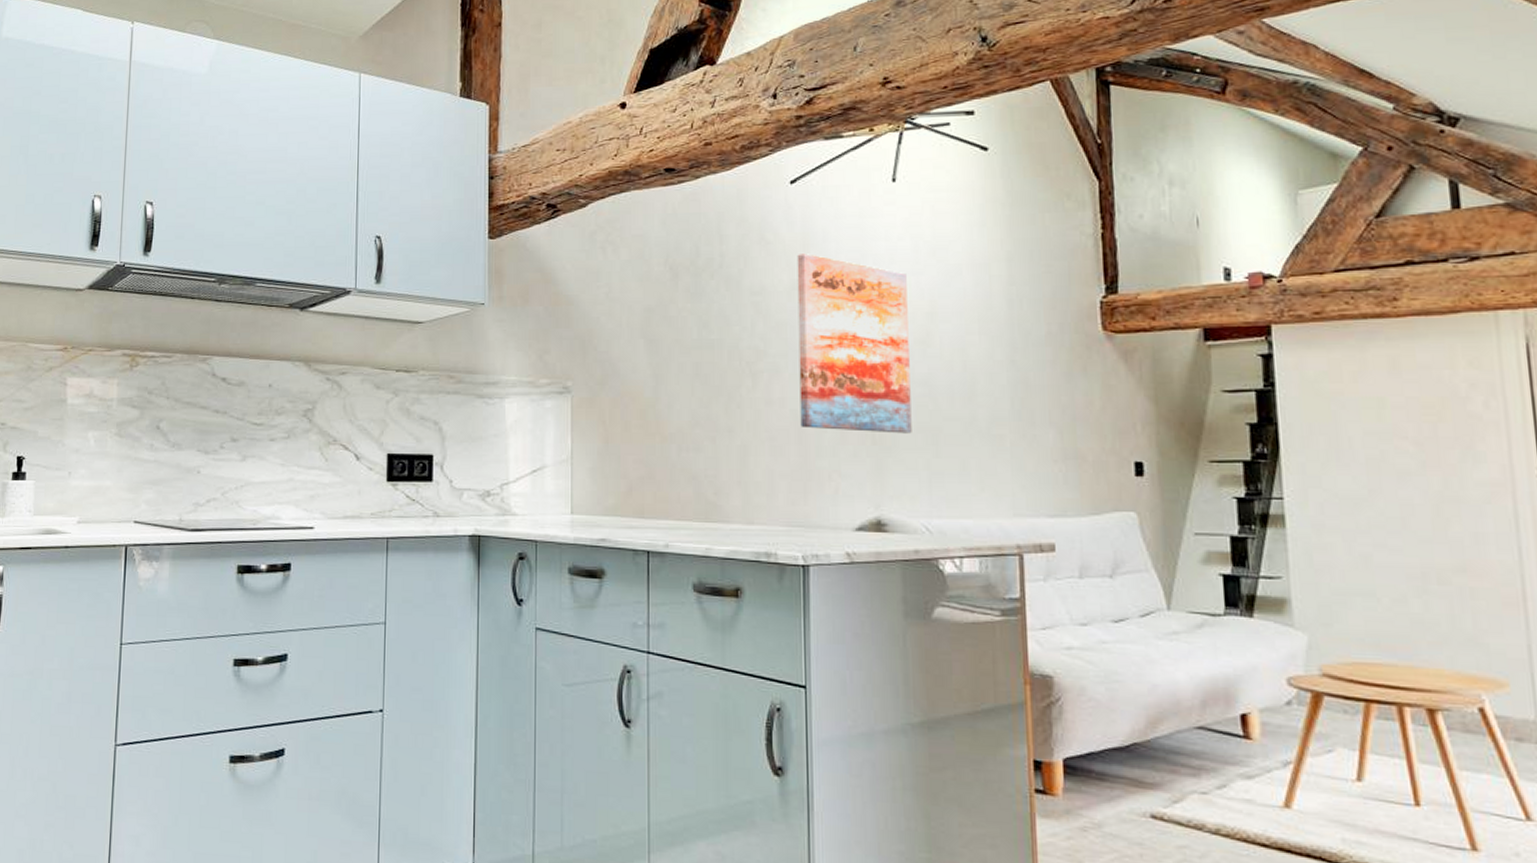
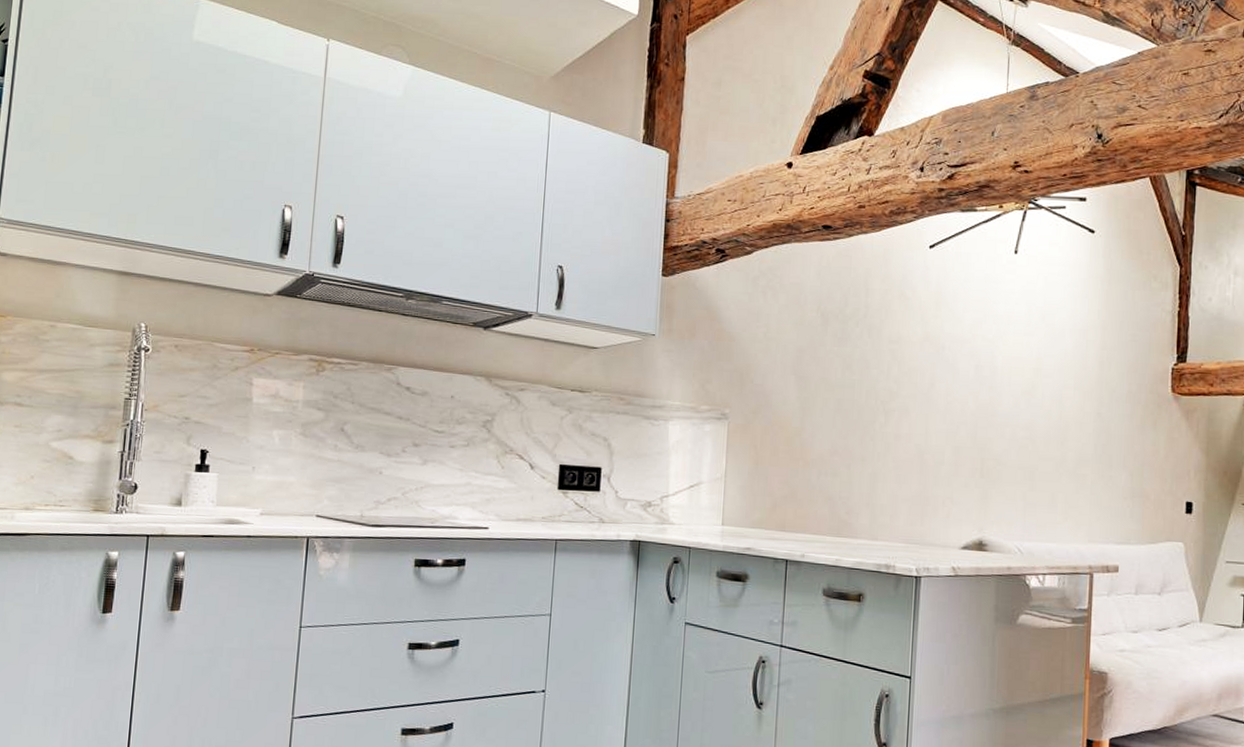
wall art: present [797,254,912,434] -> none [923,310,1020,470]

